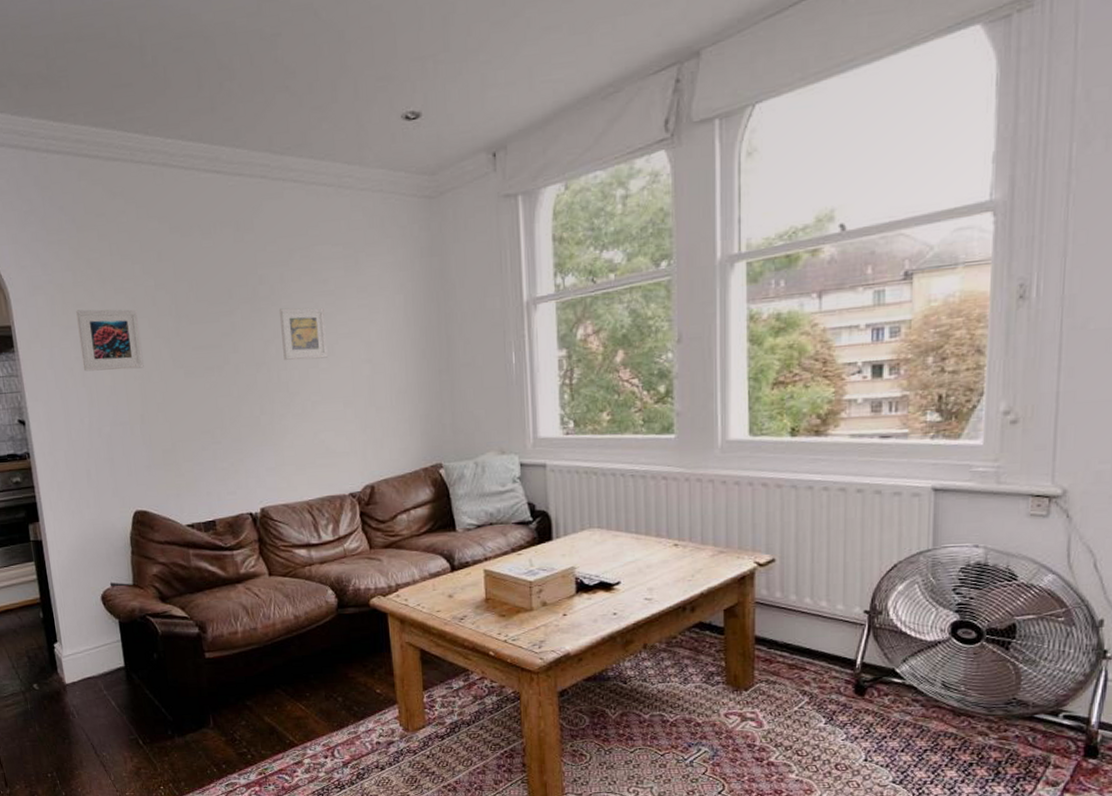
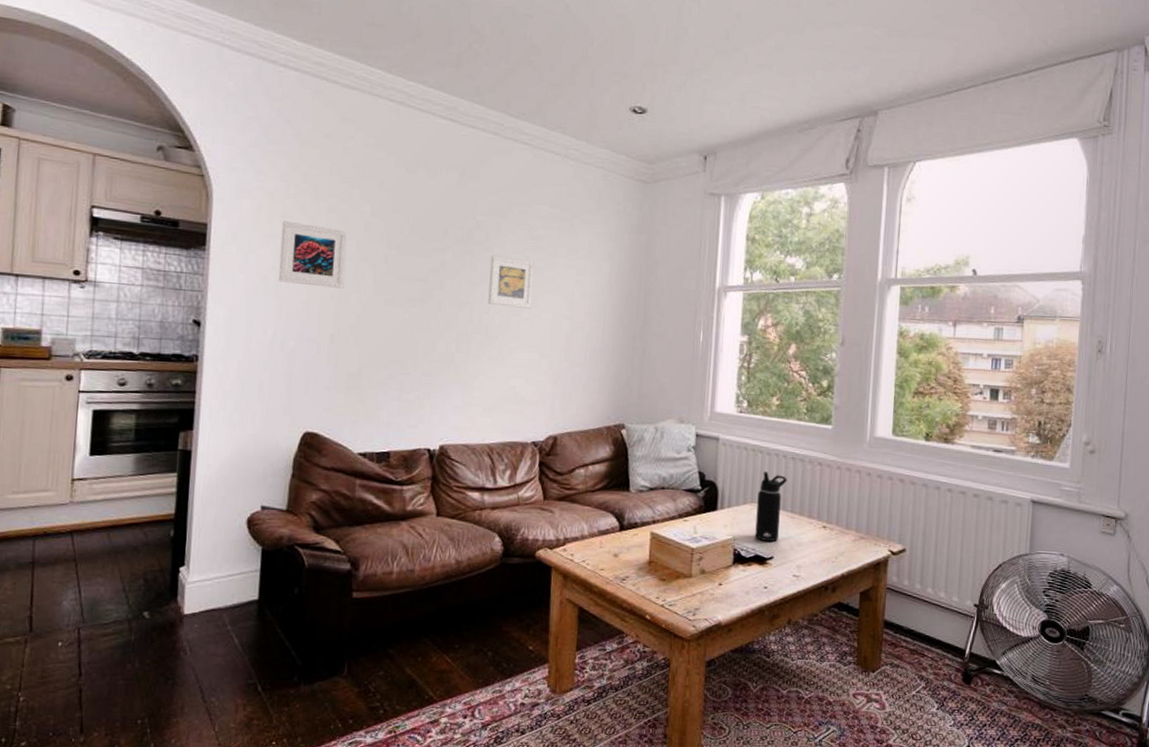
water bottle: none [596,494,628,566] -> present [755,471,787,541]

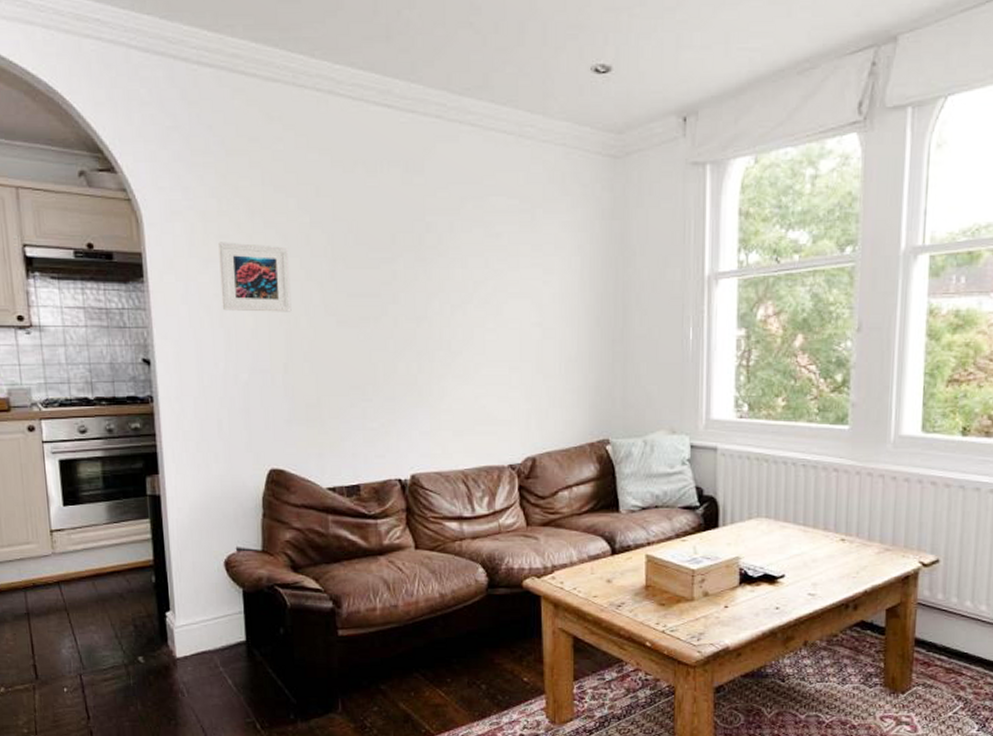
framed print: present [488,255,534,309] -> none [445,260,495,318]
water bottle: present [755,471,787,541] -> none [763,482,798,558]

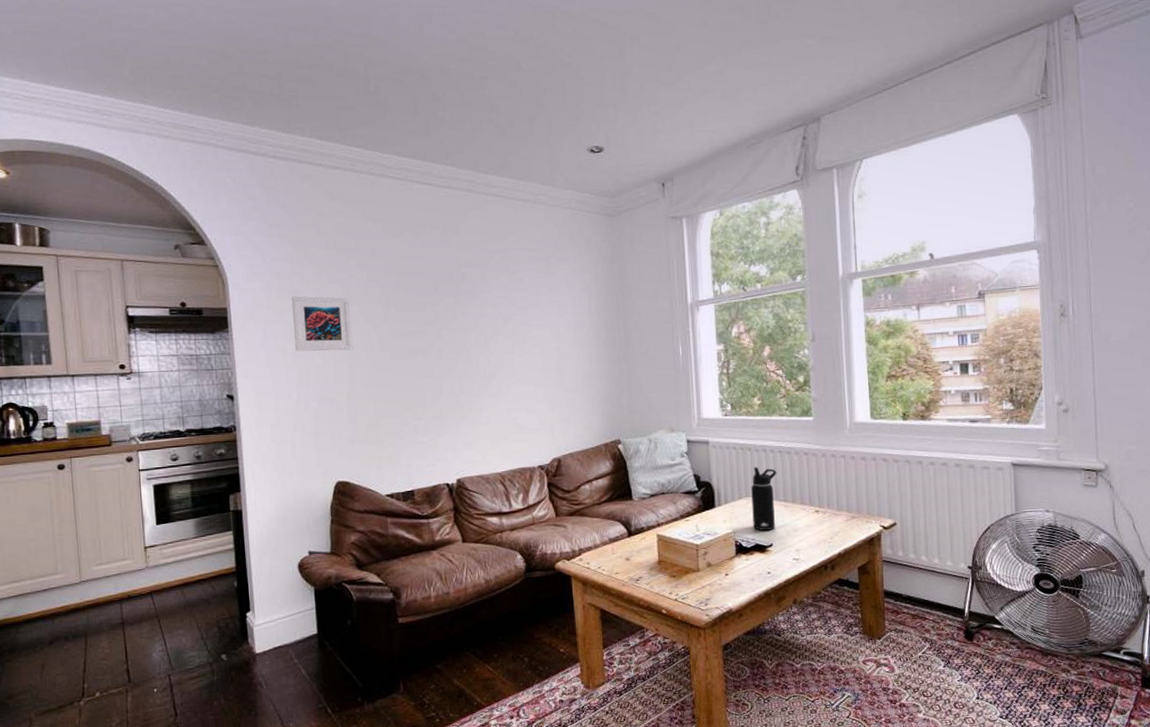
water bottle: none [763,482,798,558] -> present [751,467,777,531]

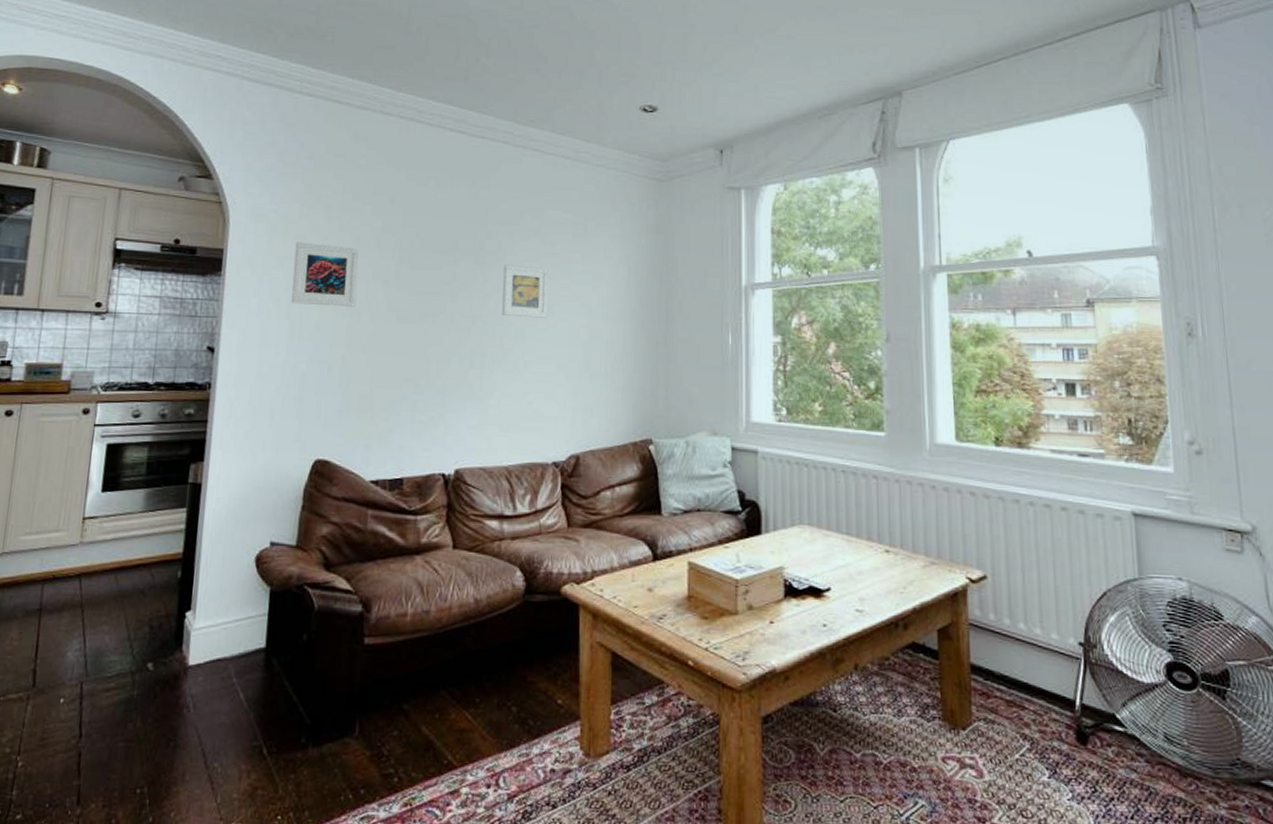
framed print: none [479,301,521,347] -> present [502,264,548,318]
water bottle: present [751,467,777,531] -> none [807,488,839,570]

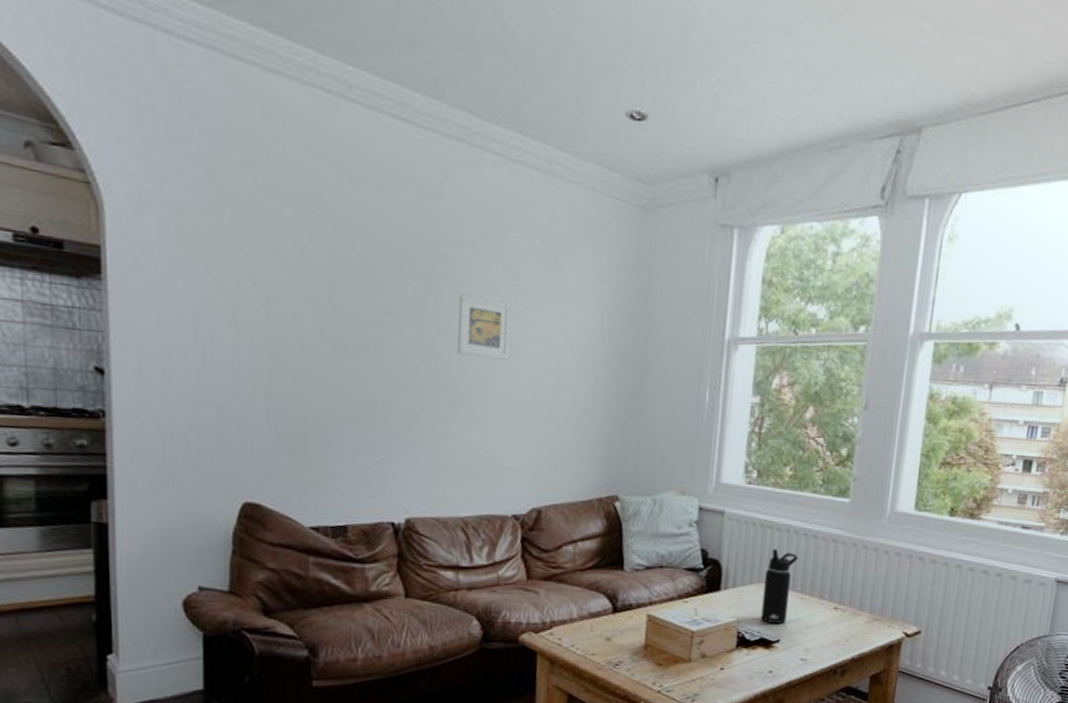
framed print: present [290,242,359,307] -> none [197,244,281,332]
water bottle: none [807,488,839,570] -> present [761,549,798,624]

